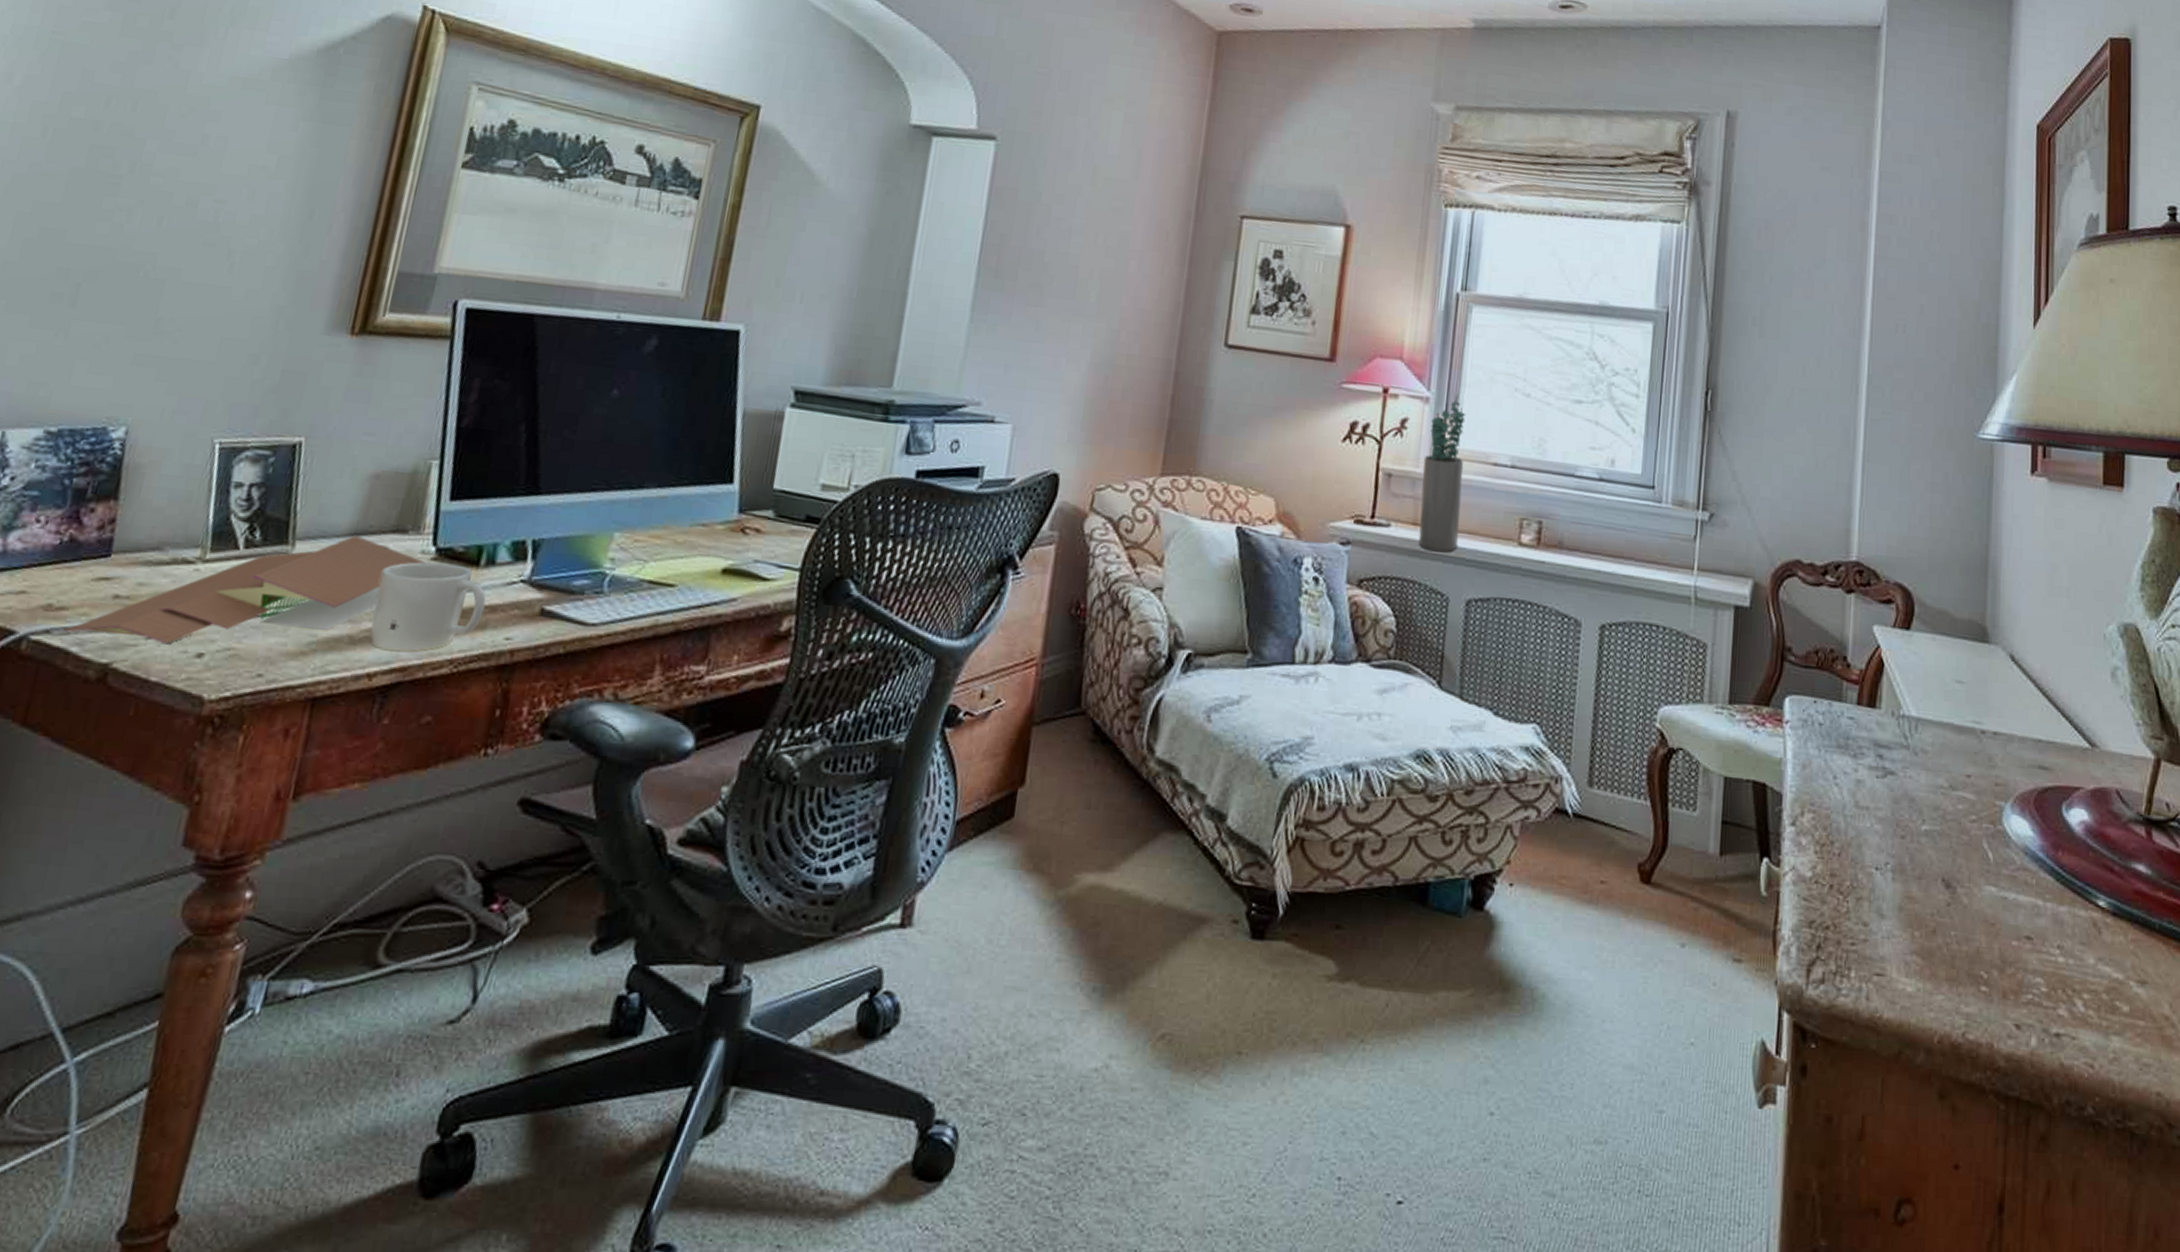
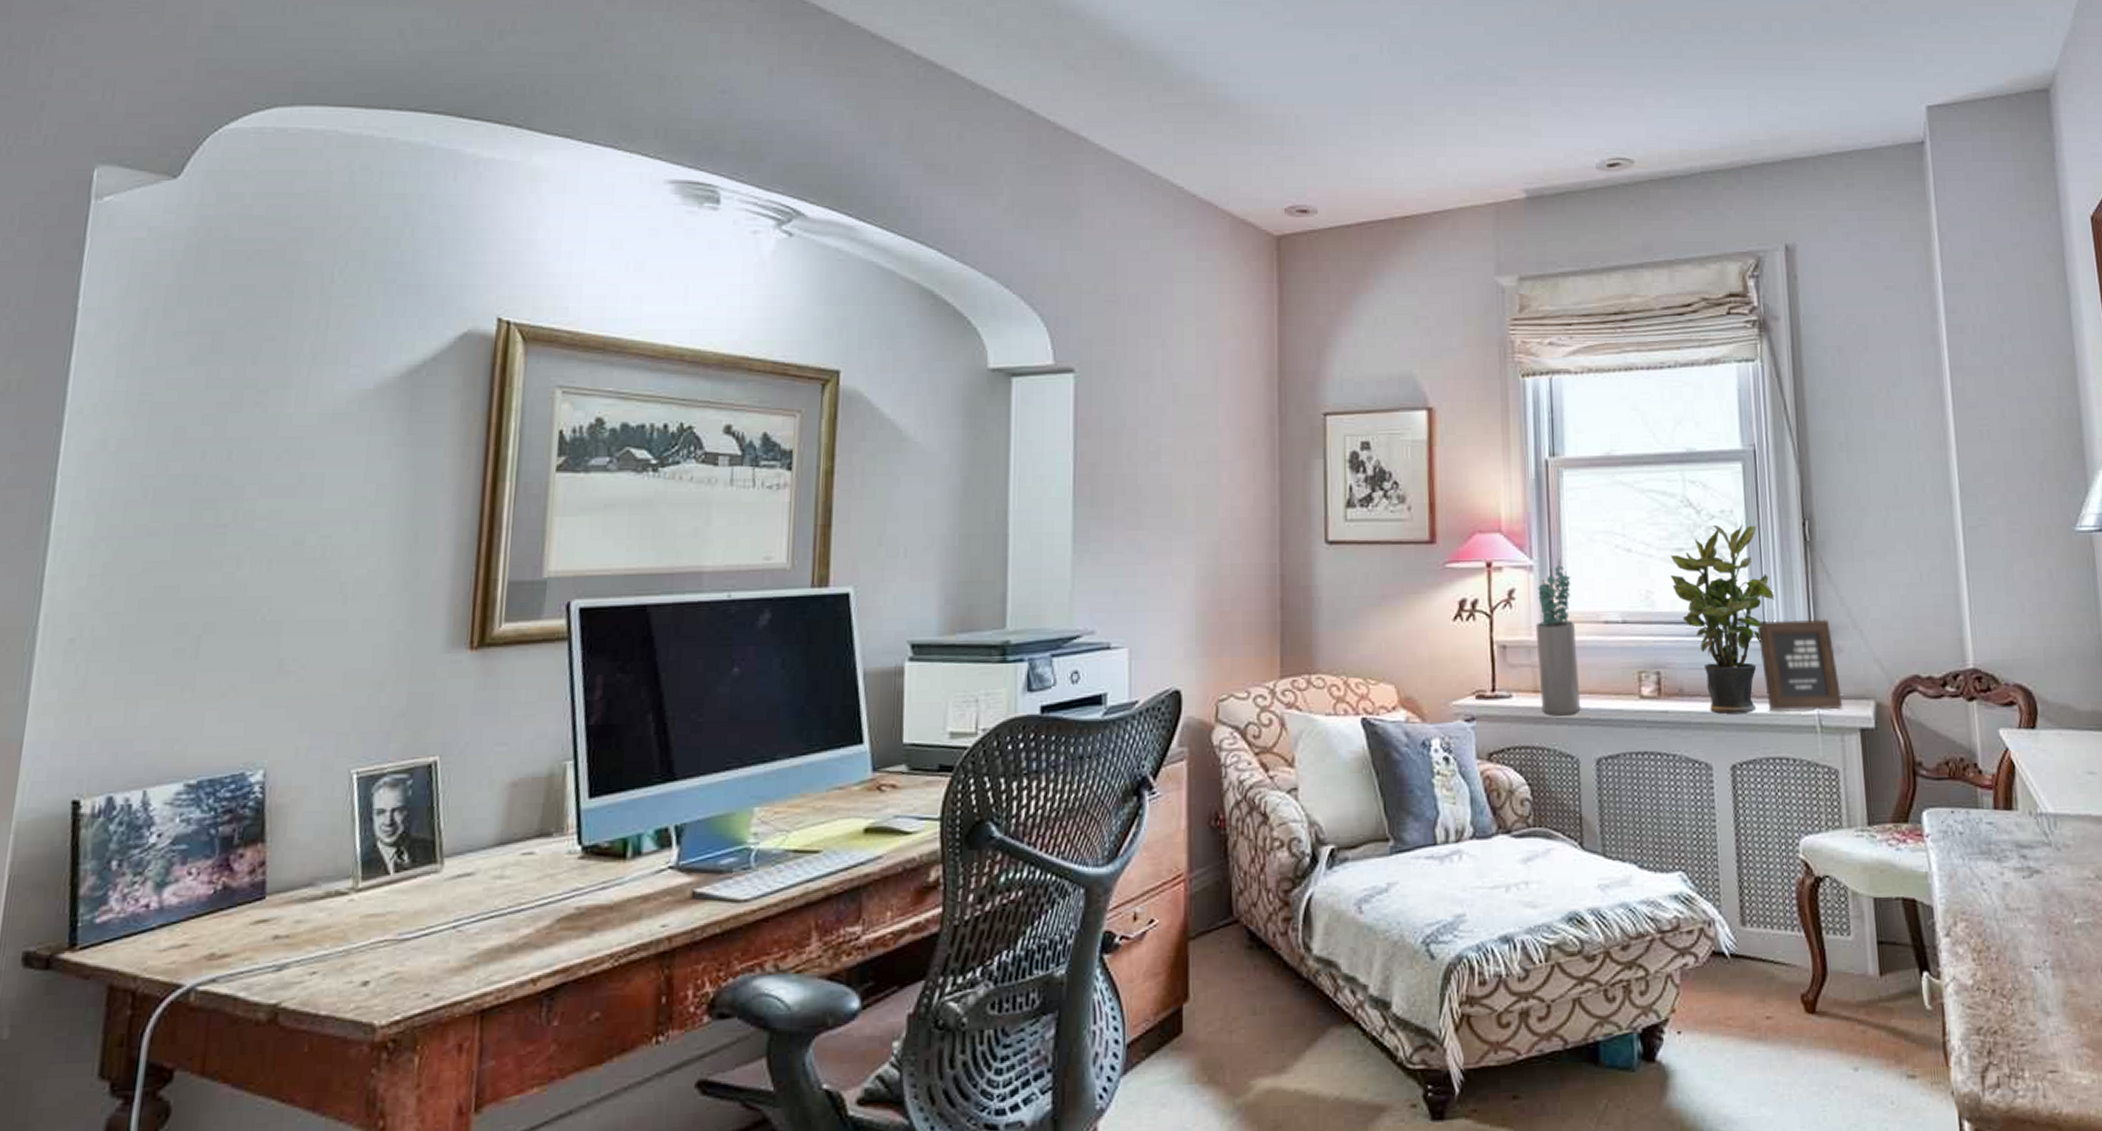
papers: present [64,535,427,645] -> none [229,844,574,979]
mug: present [370,561,486,653] -> none [528,860,637,954]
potted plant: none [1566,382,1667,575] -> present [1670,524,1774,714]
picture frame: none [1645,484,1721,583] -> present [1757,619,1843,712]

